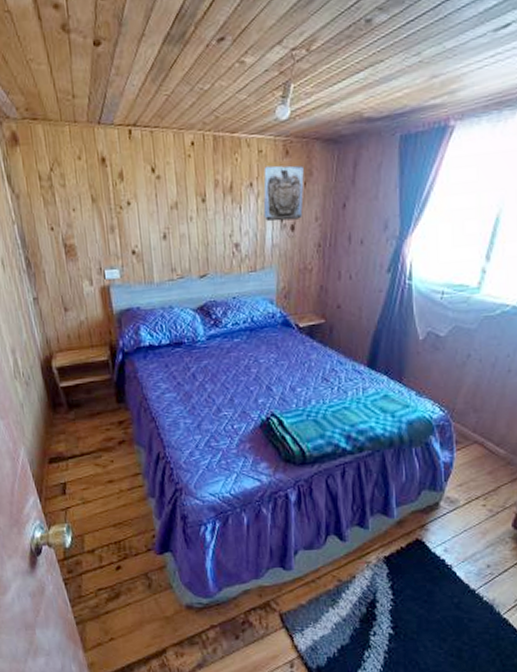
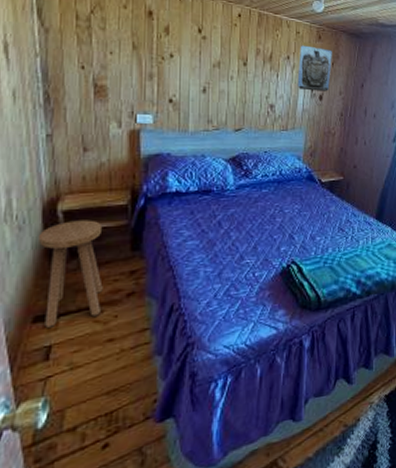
stool: none [42,375,99,468] -> present [39,220,103,328]

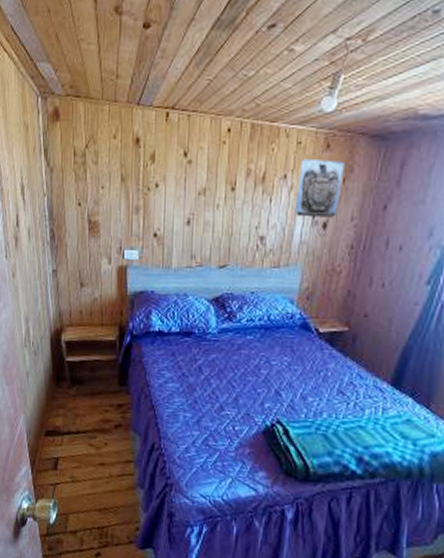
stool: present [39,220,103,328] -> none [49,351,96,443]

